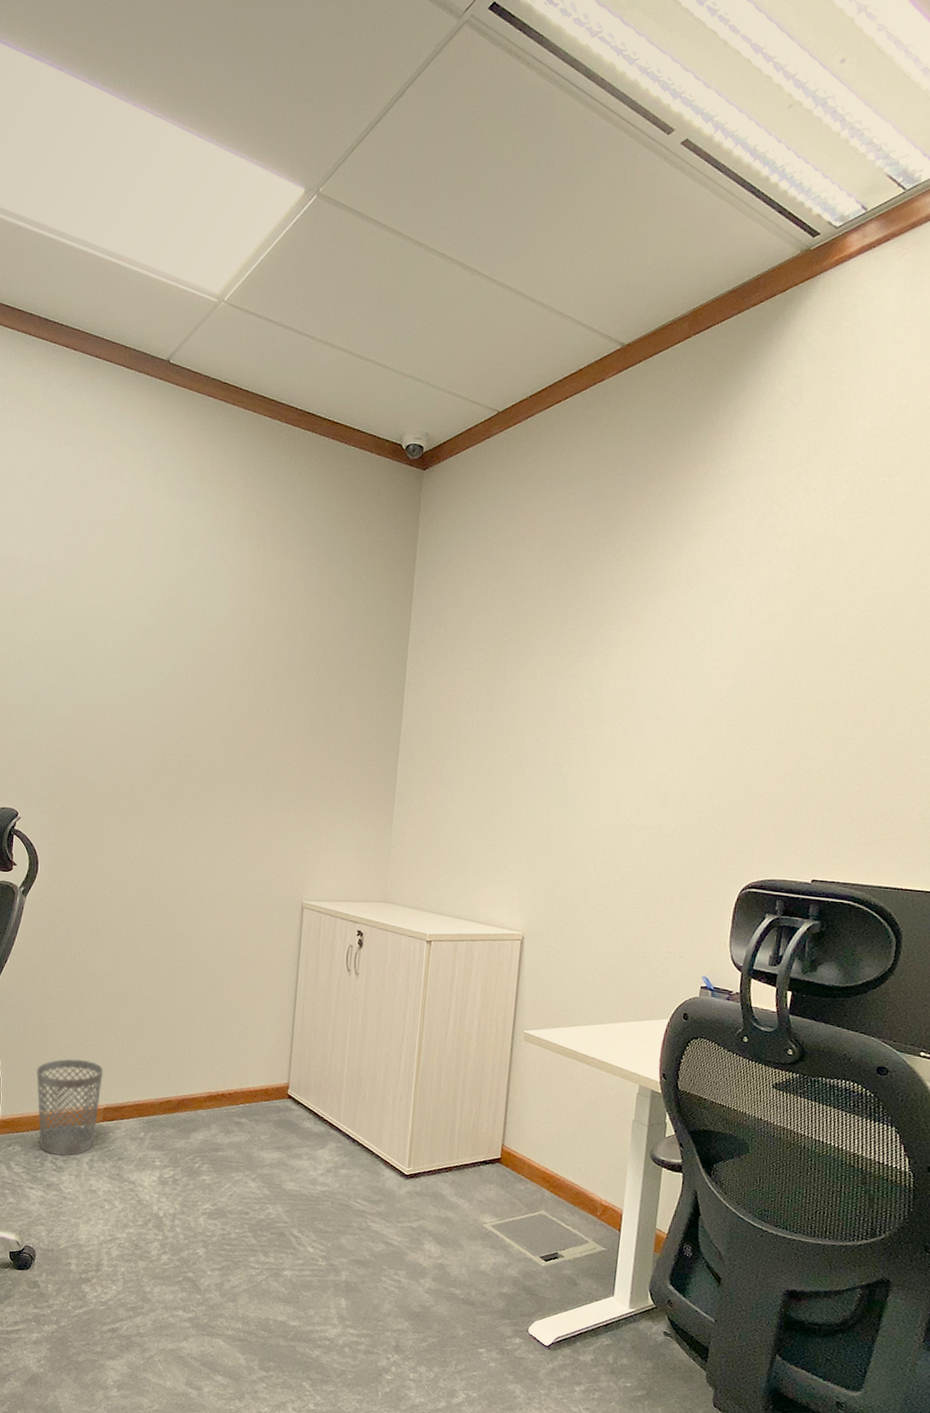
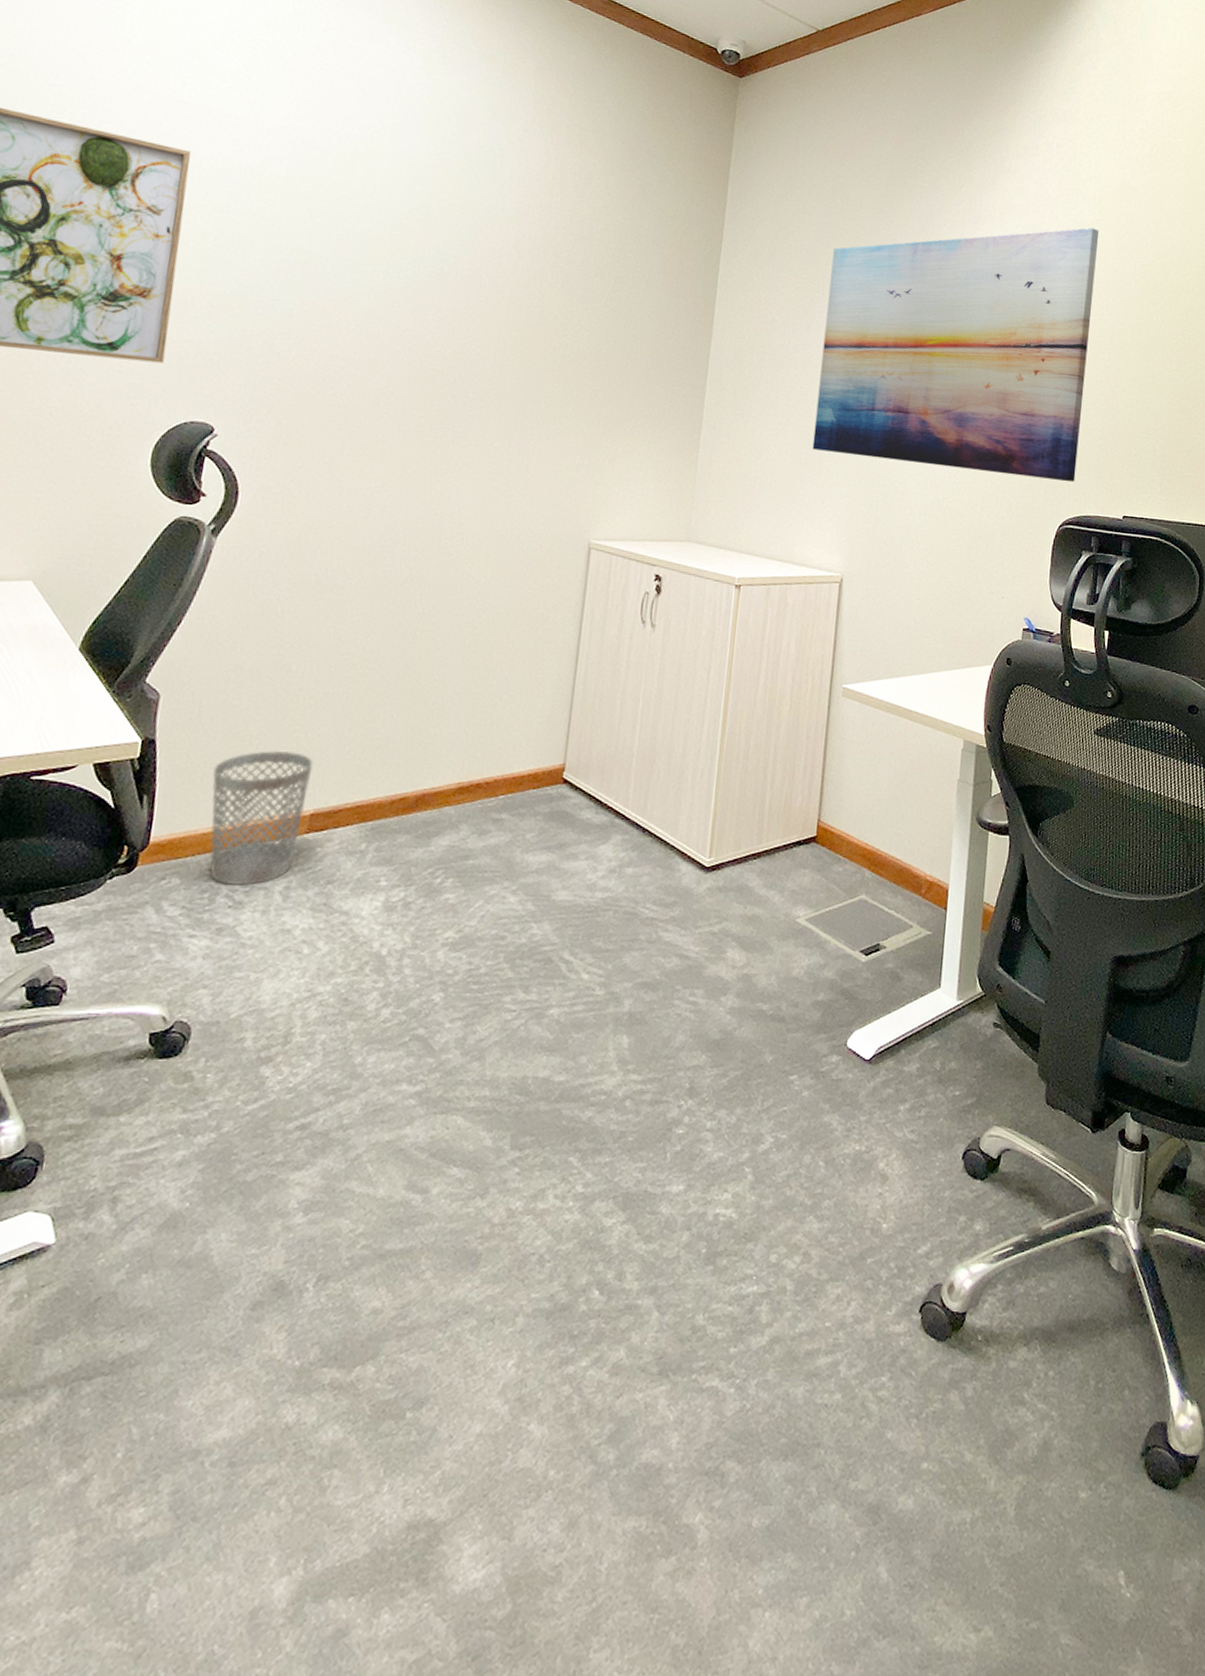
wall art: none [495,585,796,847] -> present [812,227,1100,483]

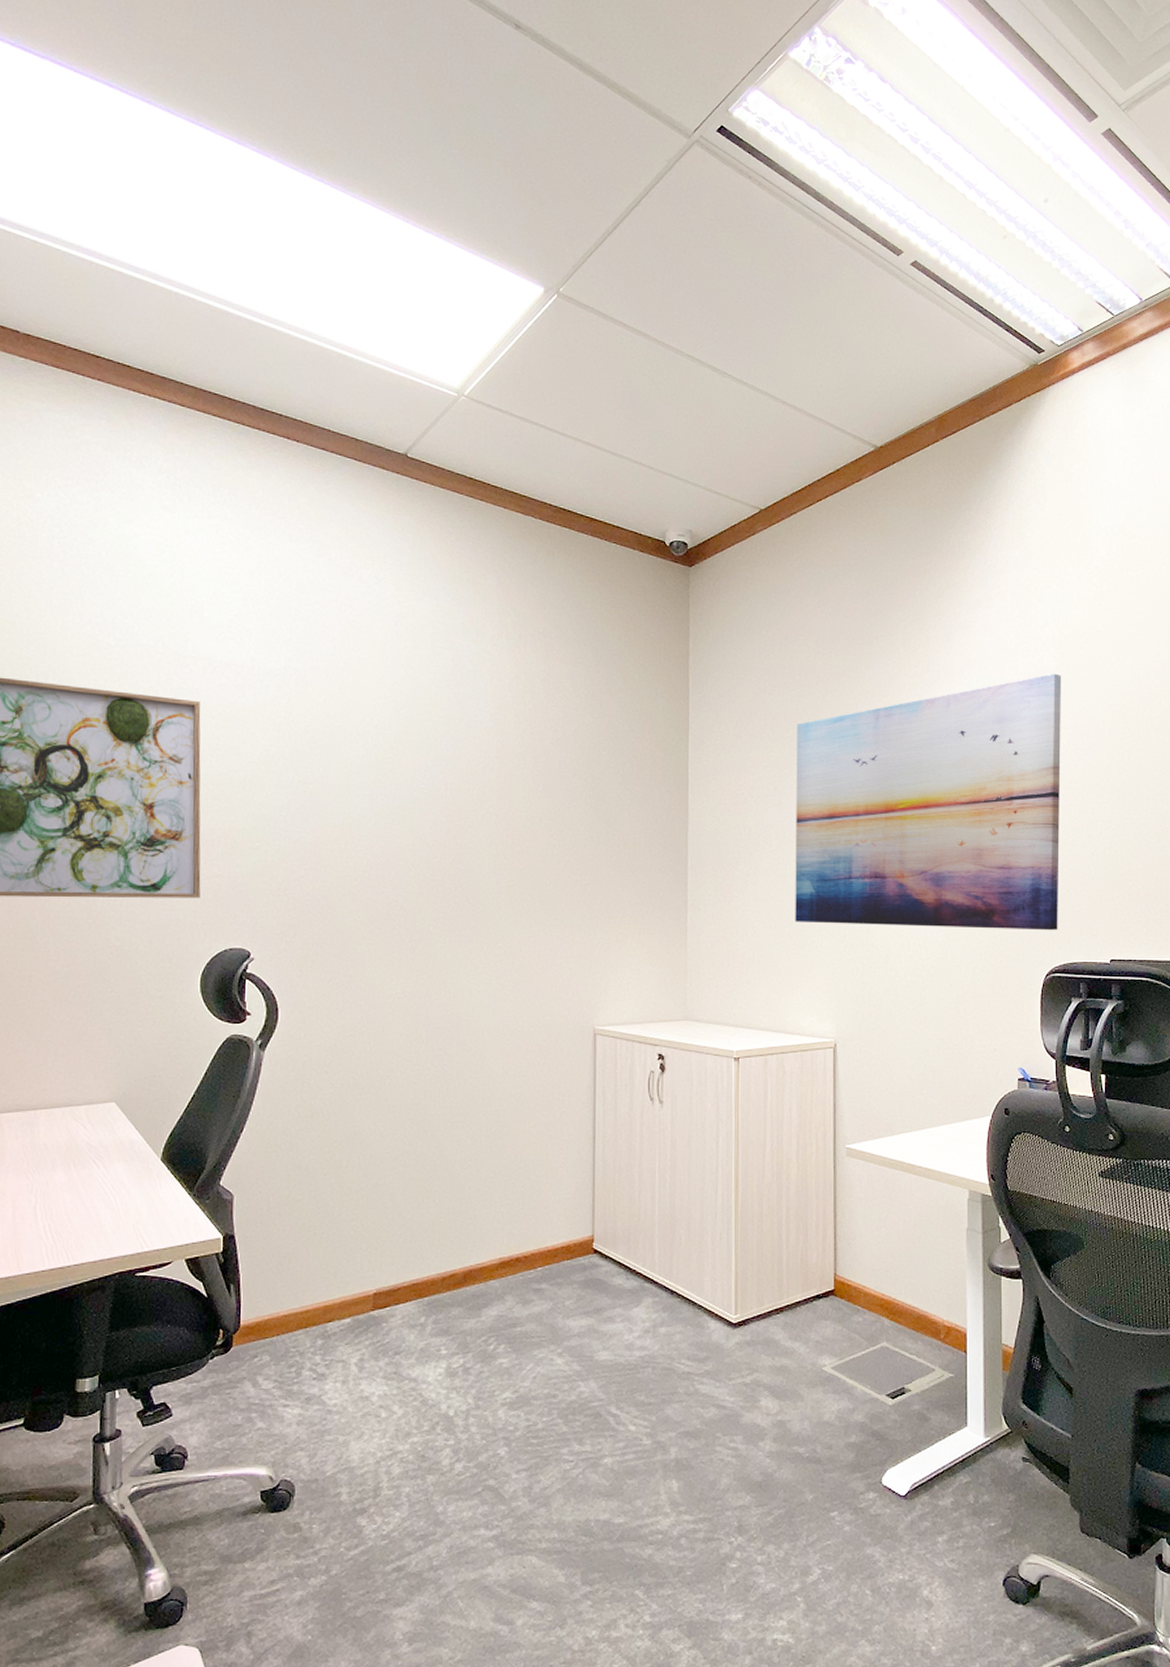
wastebasket: present [209,750,314,886] -> none [286,1238,371,1359]

